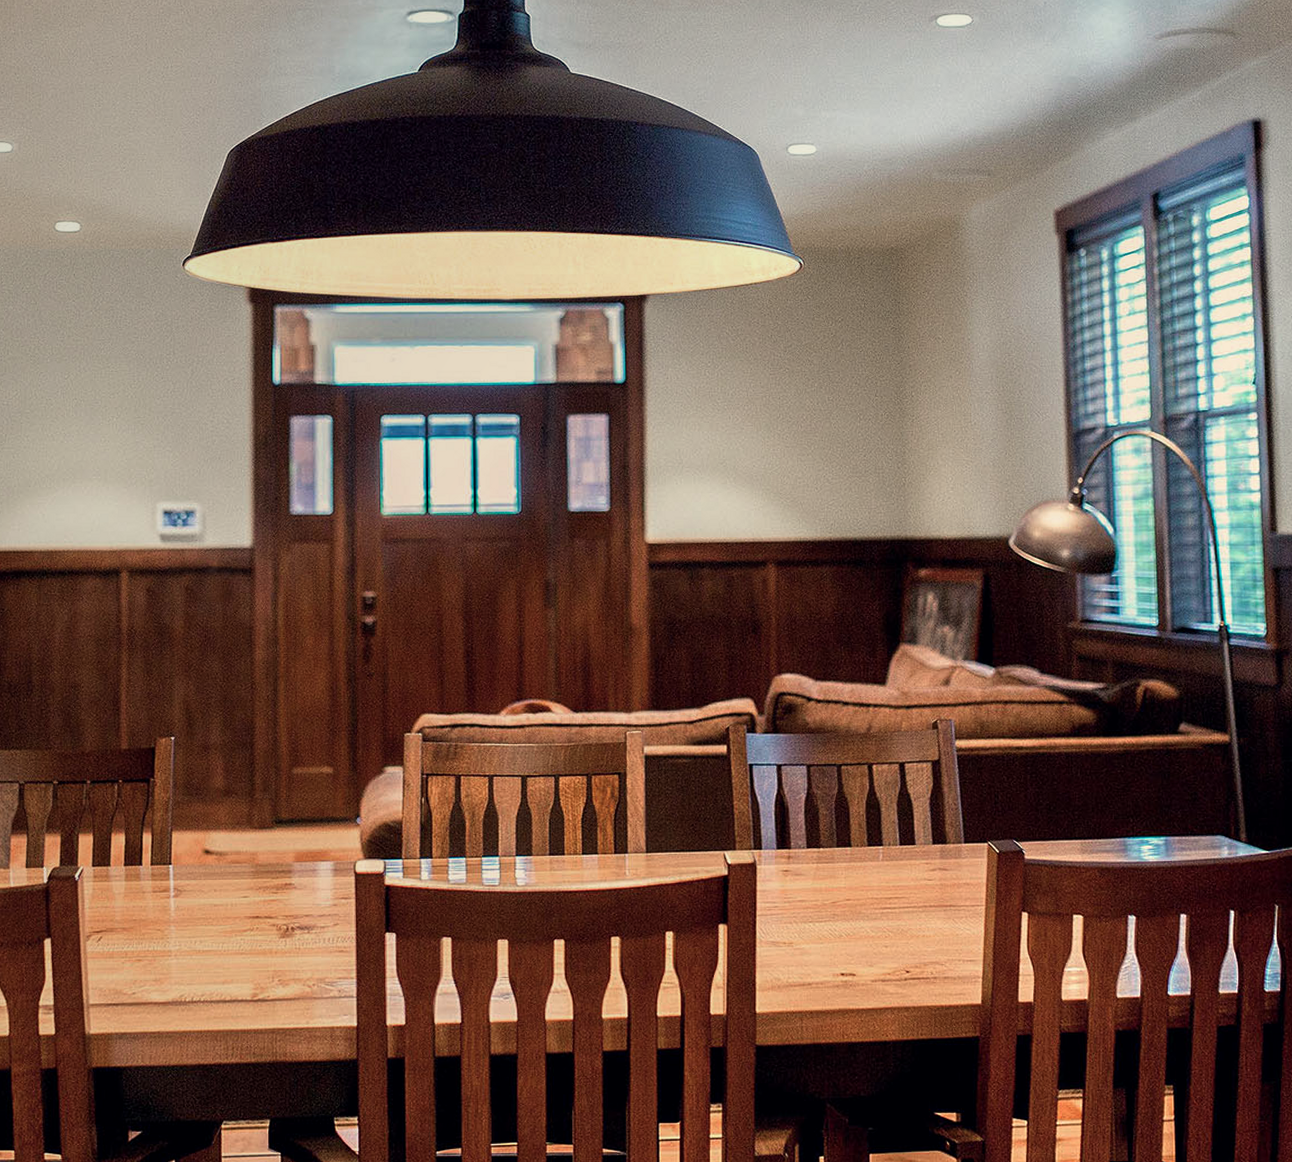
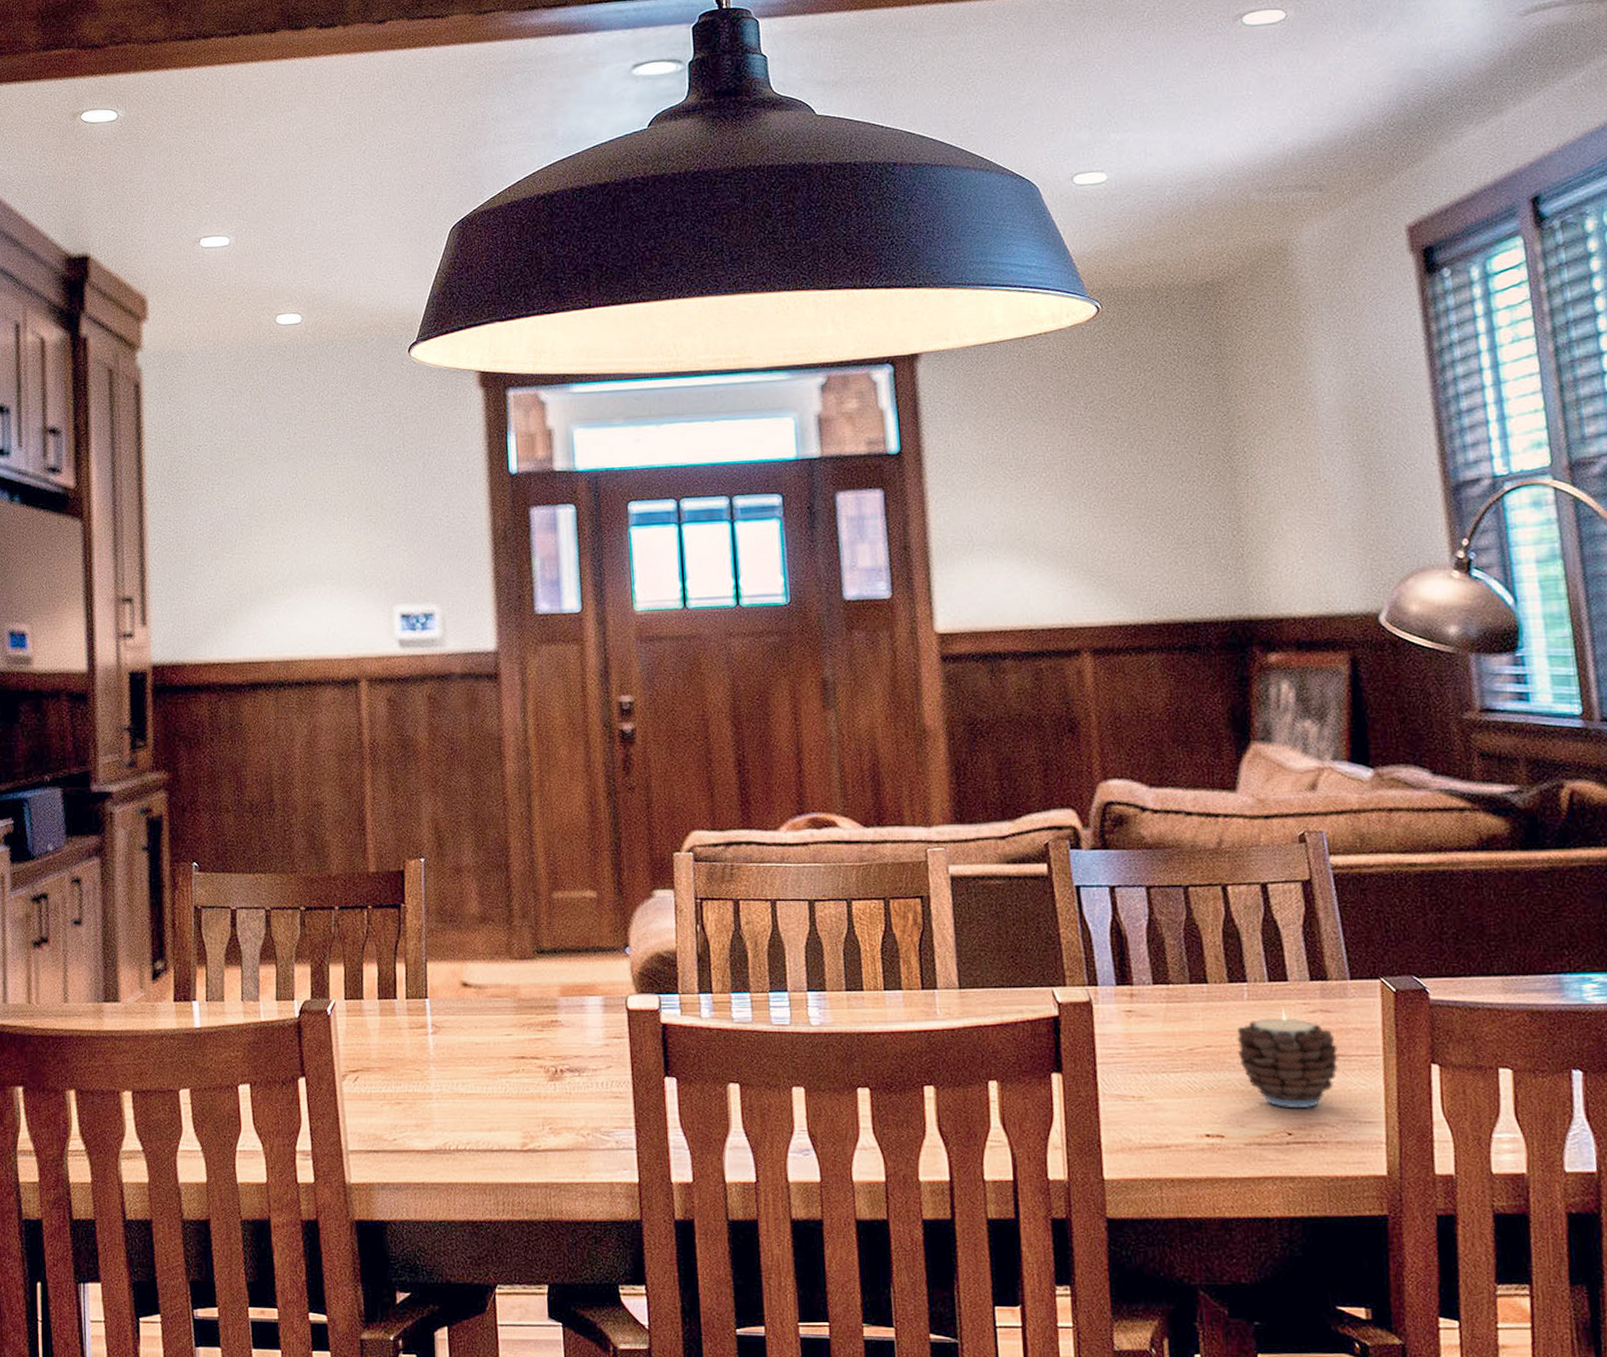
candle: none [871,866,950,950] -> present [1237,1007,1338,1108]

